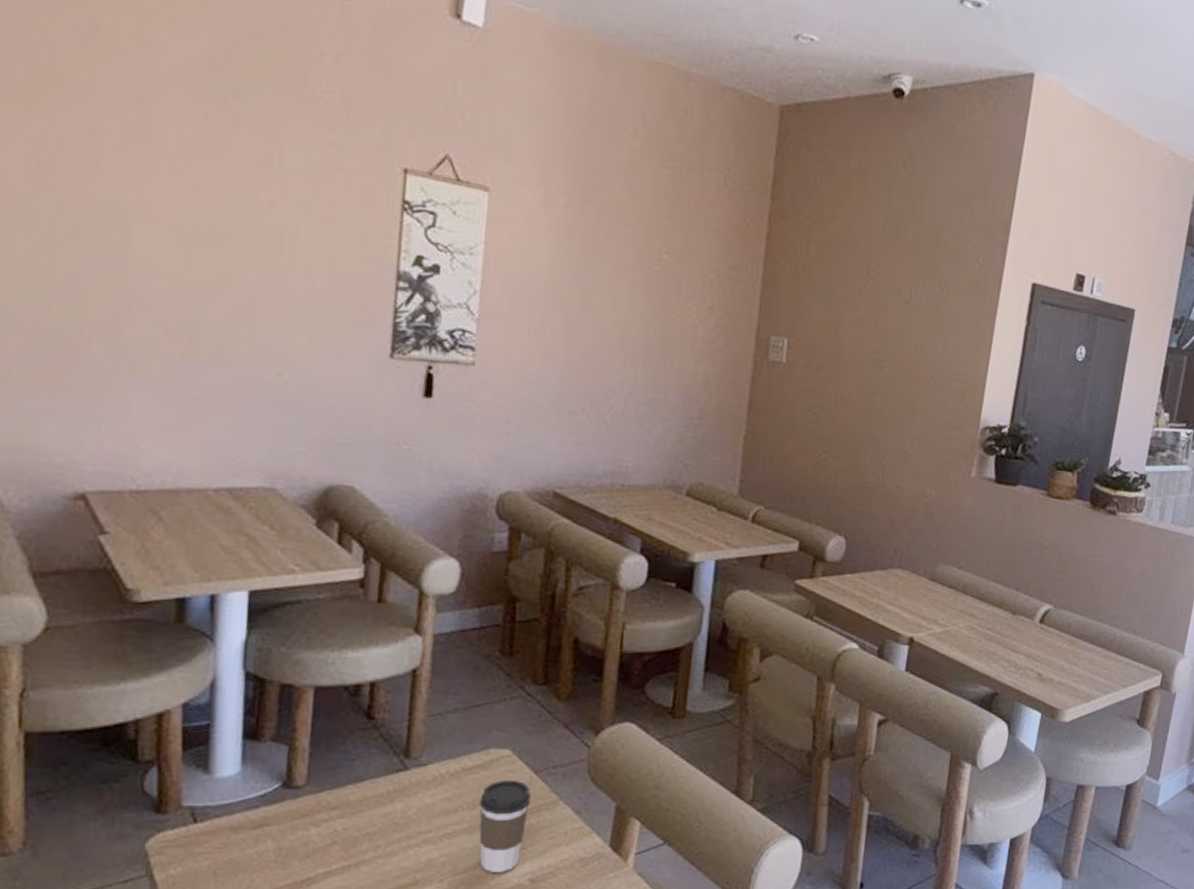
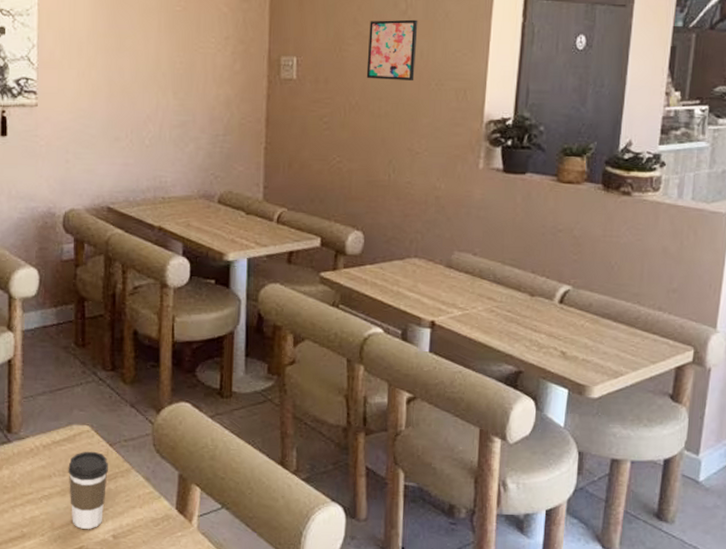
wall art: none [862,307,921,378] -> present [366,19,418,82]

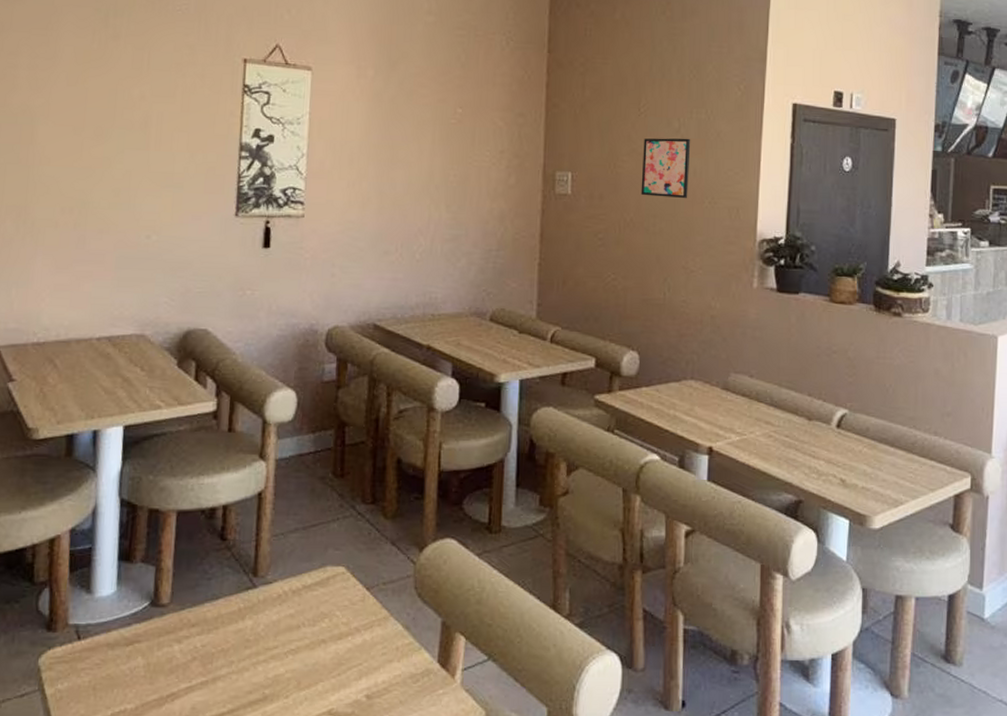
coffee cup: present [68,451,108,529] -> none [319,596,364,688]

